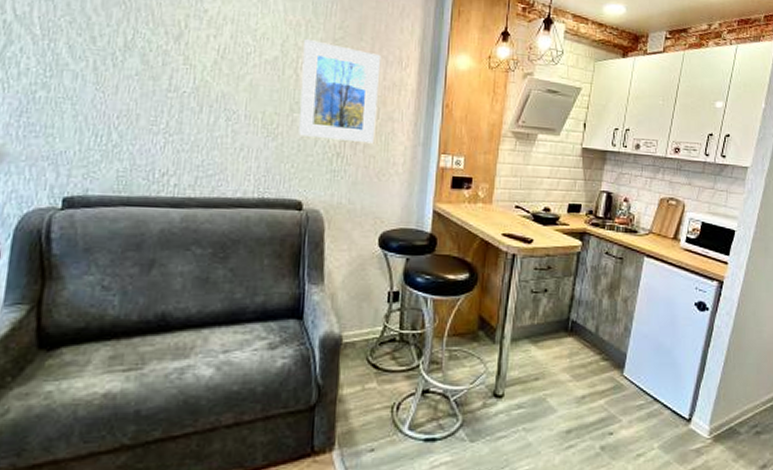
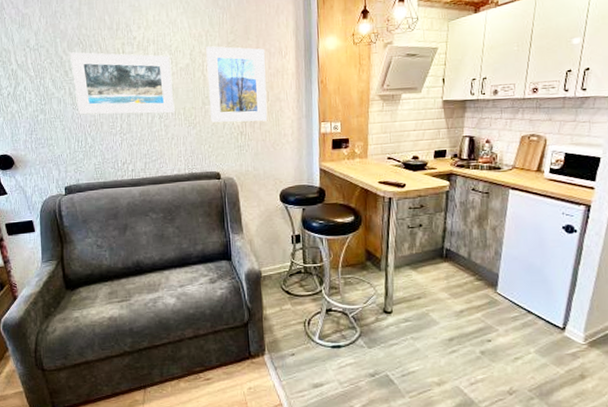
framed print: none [102,13,253,117] -> present [69,52,175,115]

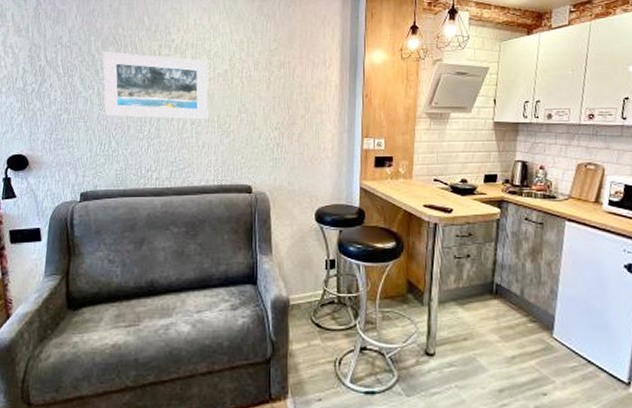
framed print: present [206,46,268,123] -> none [245,53,309,134]

